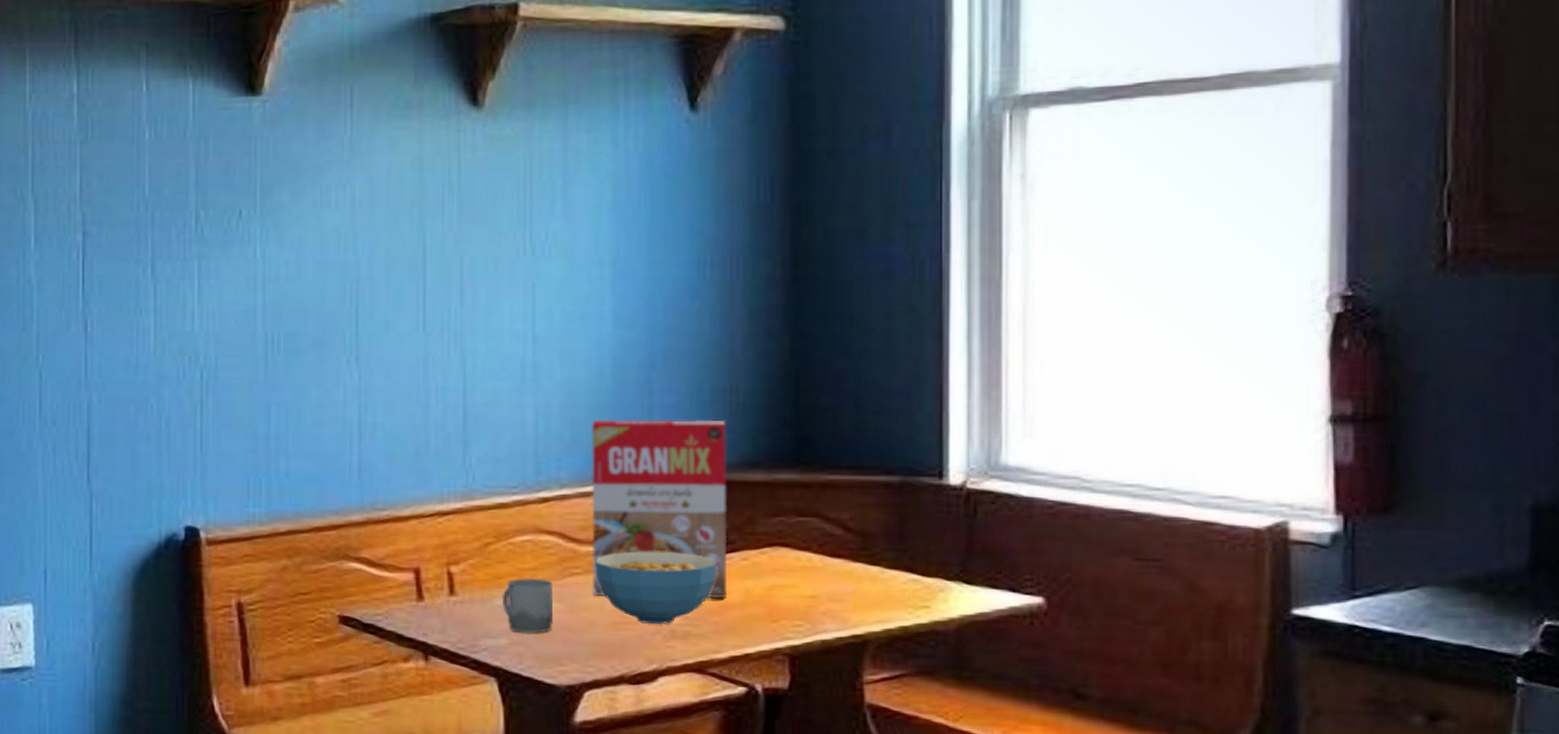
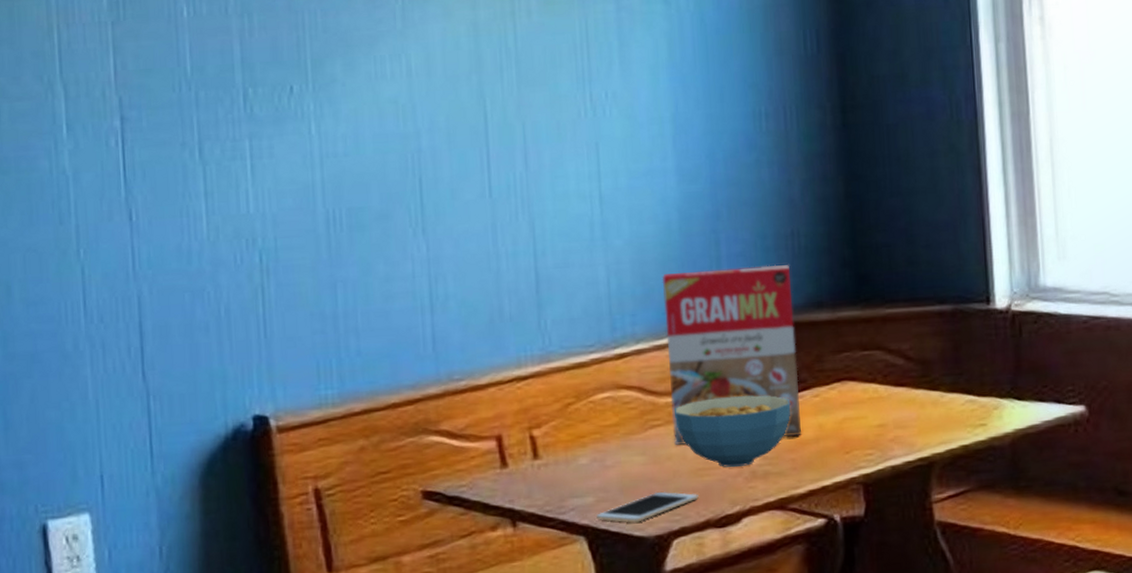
cup: present [503,577,554,633] -> none [586,433,638,489]
cell phone: none [509,641,614,670] -> present [596,491,699,523]

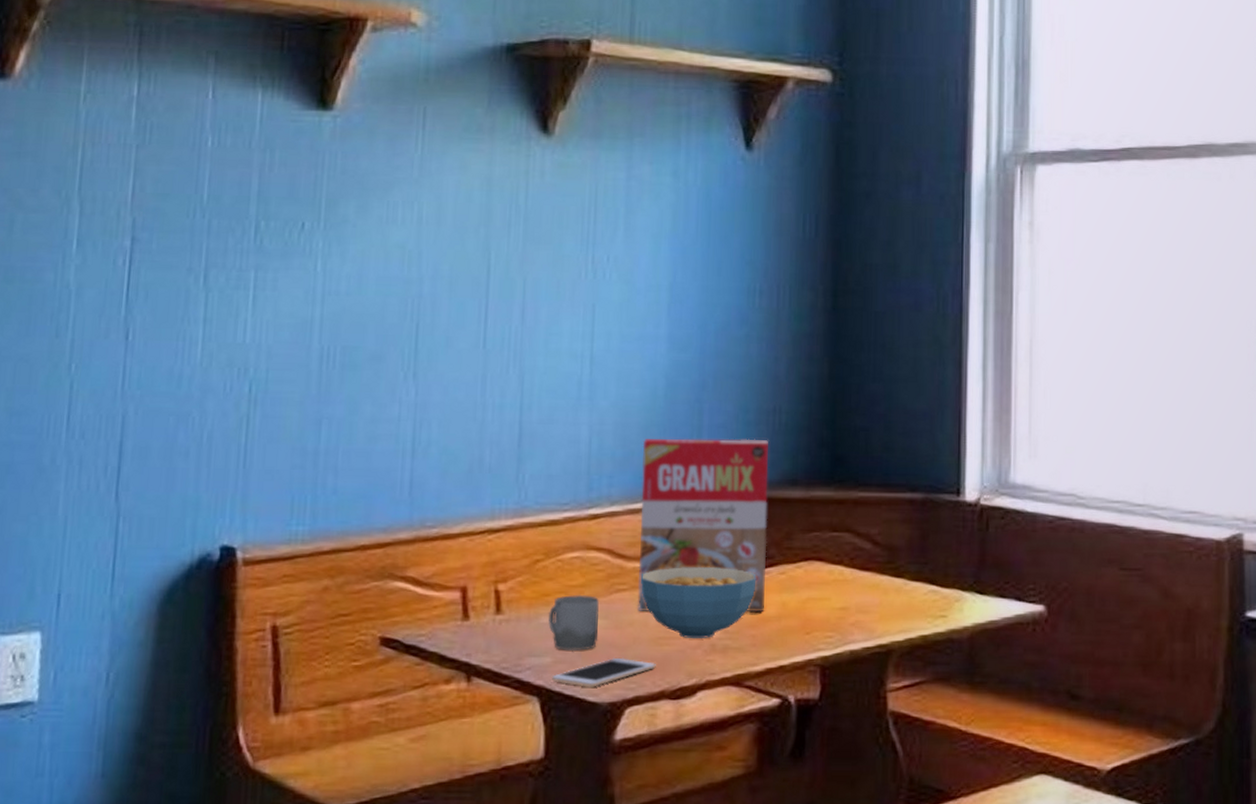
cup: none [586,433,638,489] -> present [549,594,599,651]

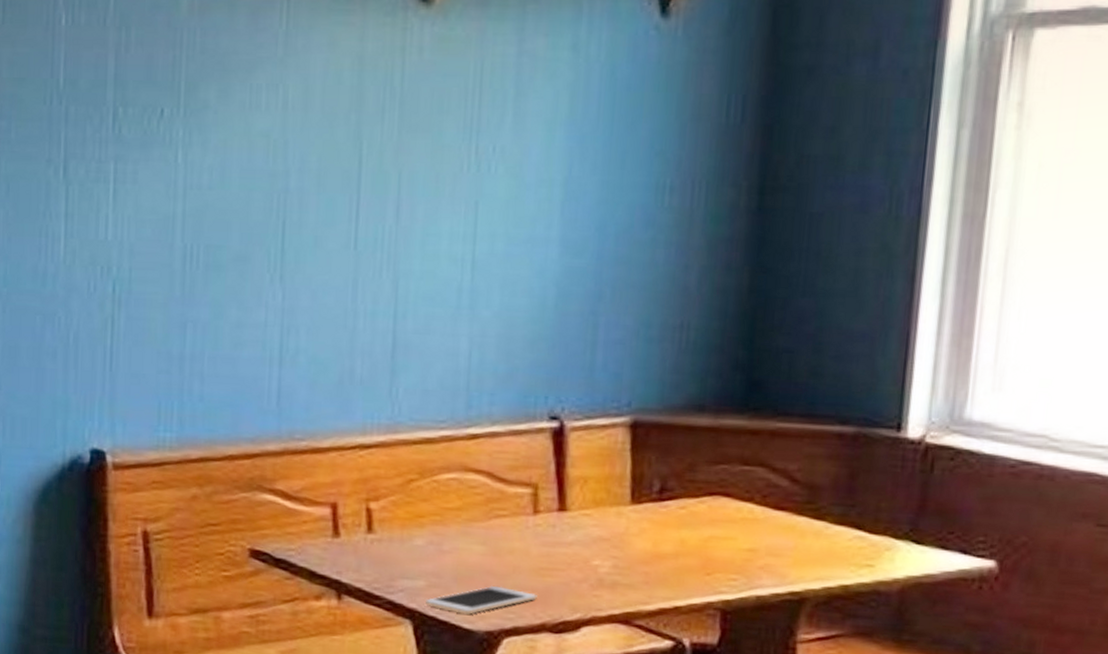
cup: present [549,594,599,651] -> none [423,517,477,576]
cereal box: present [638,438,769,612] -> none [518,354,673,548]
cereal bowl: present [641,567,757,638] -> none [523,495,653,572]

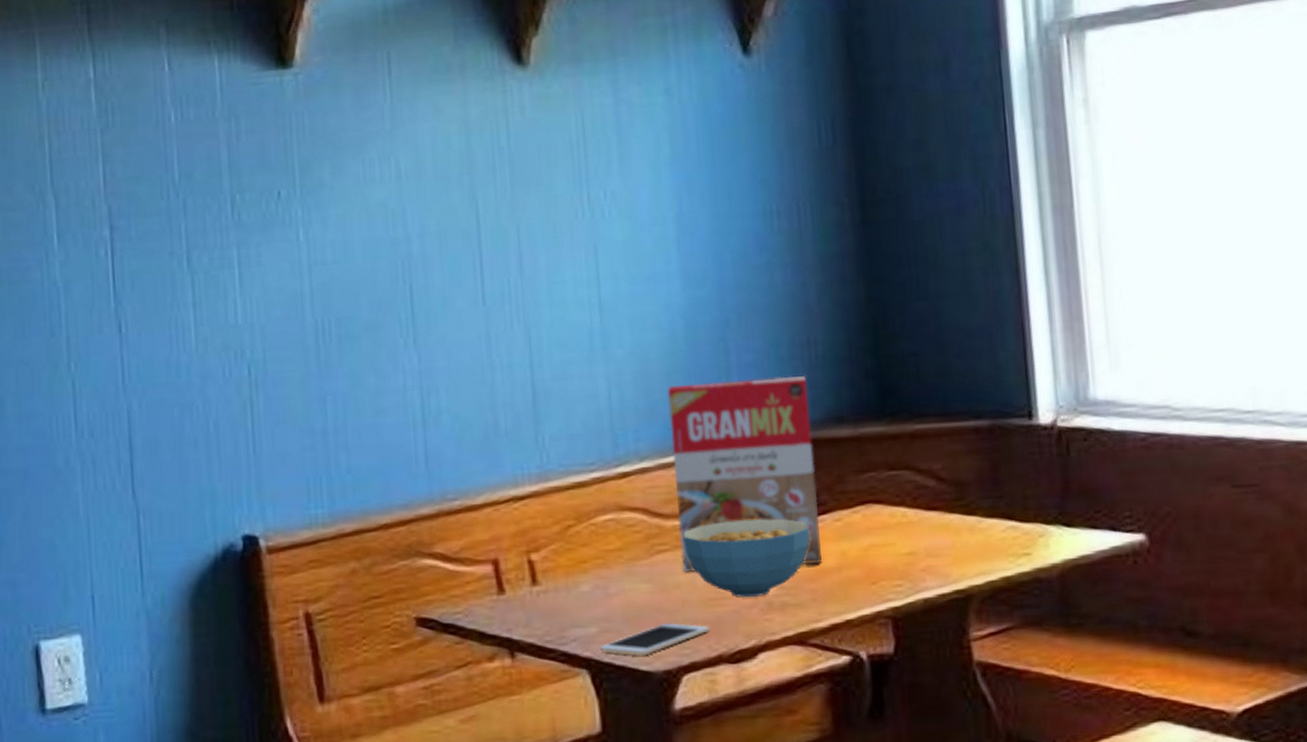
cereal box: none [518,354,673,548] -> present [666,376,822,572]
cereal bowl: none [523,495,653,572] -> present [683,518,810,597]

